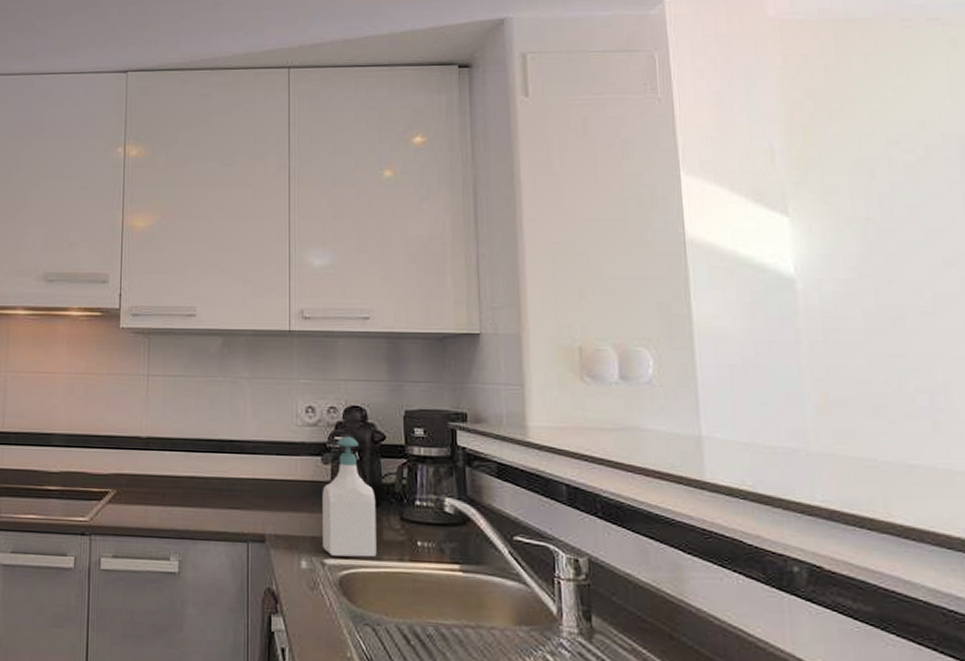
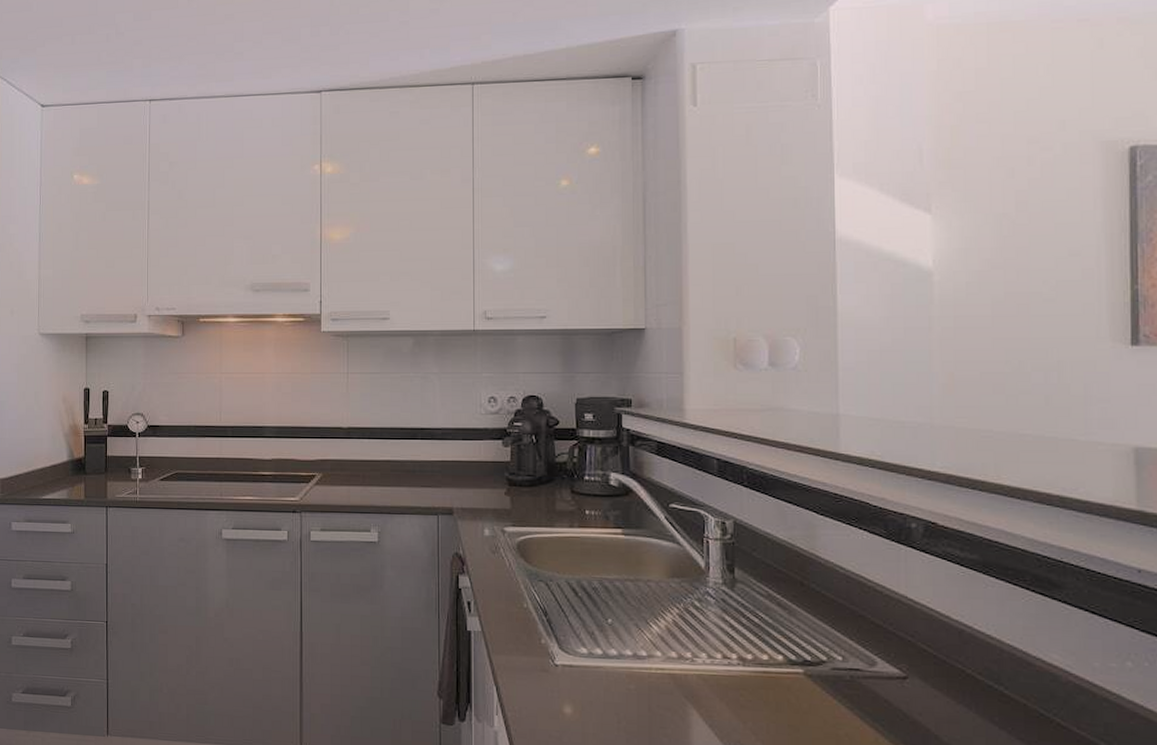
soap bottle: present [322,436,377,558] -> none [503,422,550,525]

